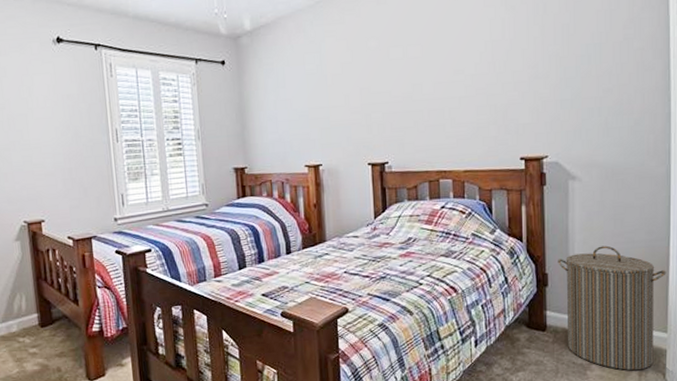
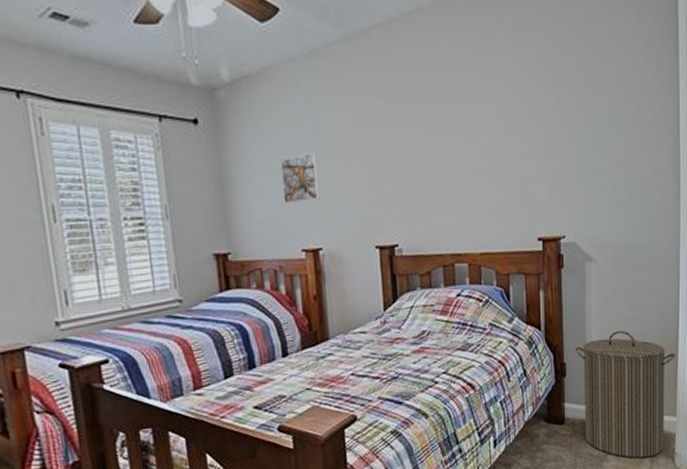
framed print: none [289,84,321,127] -> present [280,152,320,204]

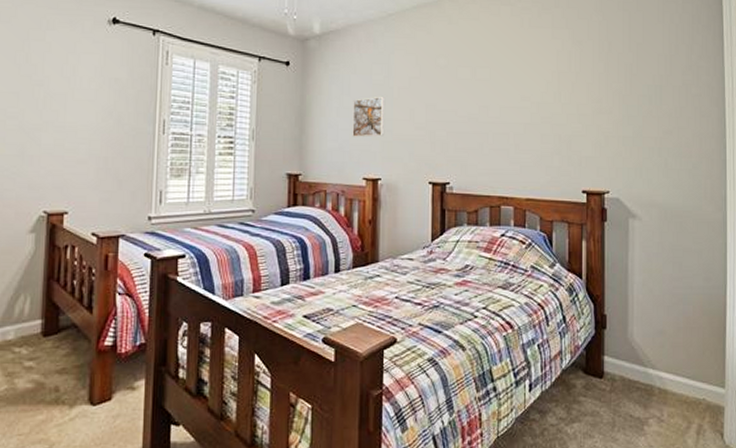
laundry hamper: present [575,330,676,458] -> none [617,289,724,429]

